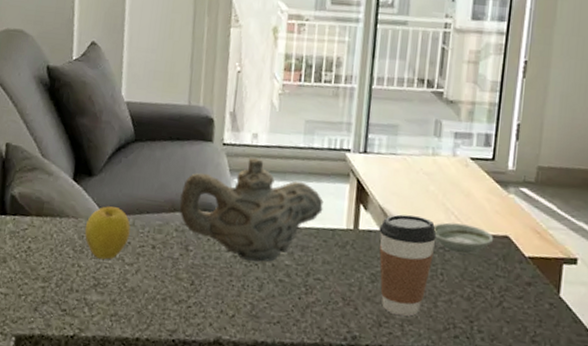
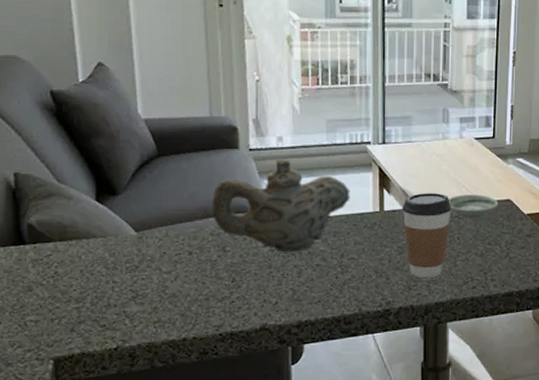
apple: present [84,206,131,260] -> none [115,221,164,272]

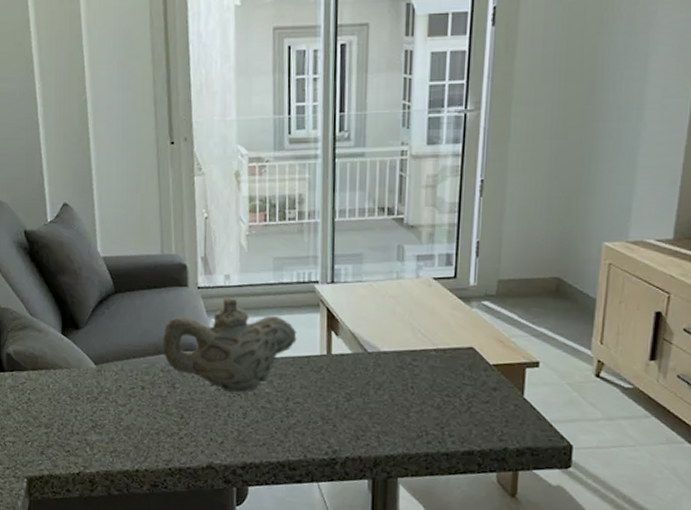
coffee cup: present [402,193,452,279] -> none [351,337,405,429]
saucer: present [448,195,499,219] -> none [401,340,460,367]

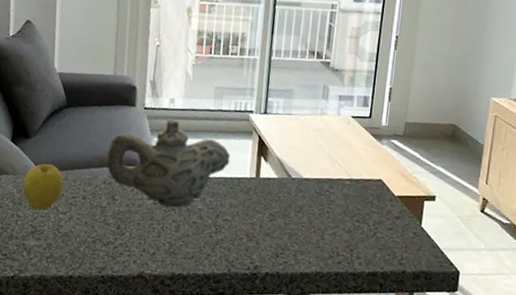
apple: none [78,355,120,403] -> present [22,163,64,210]

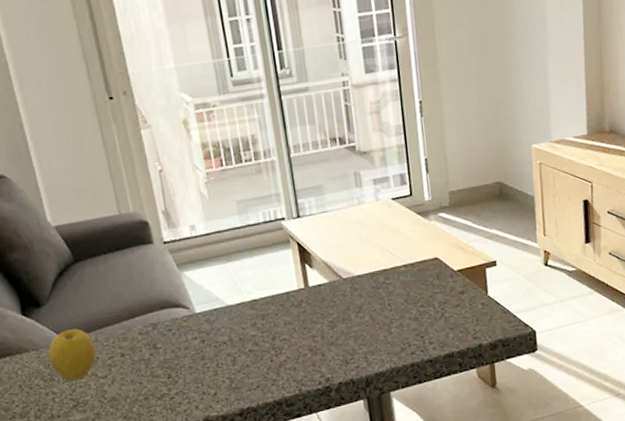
teapot: present [106,118,231,208] -> none [135,247,273,342]

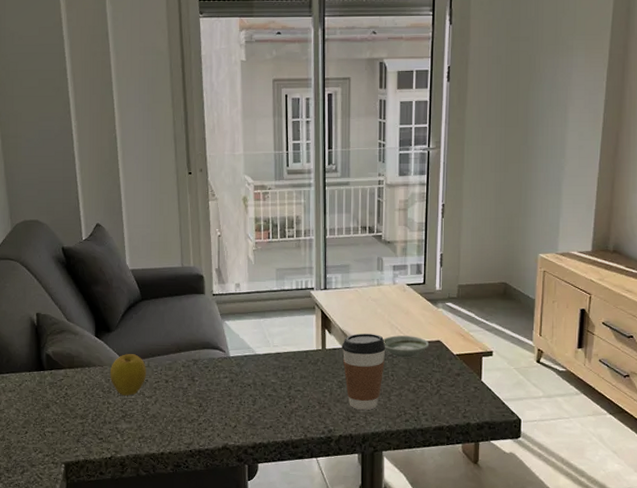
coffee cup: none [327,260,380,350] -> present [342,334,386,411]
saucer: none [373,256,427,284] -> present [383,335,430,358]

